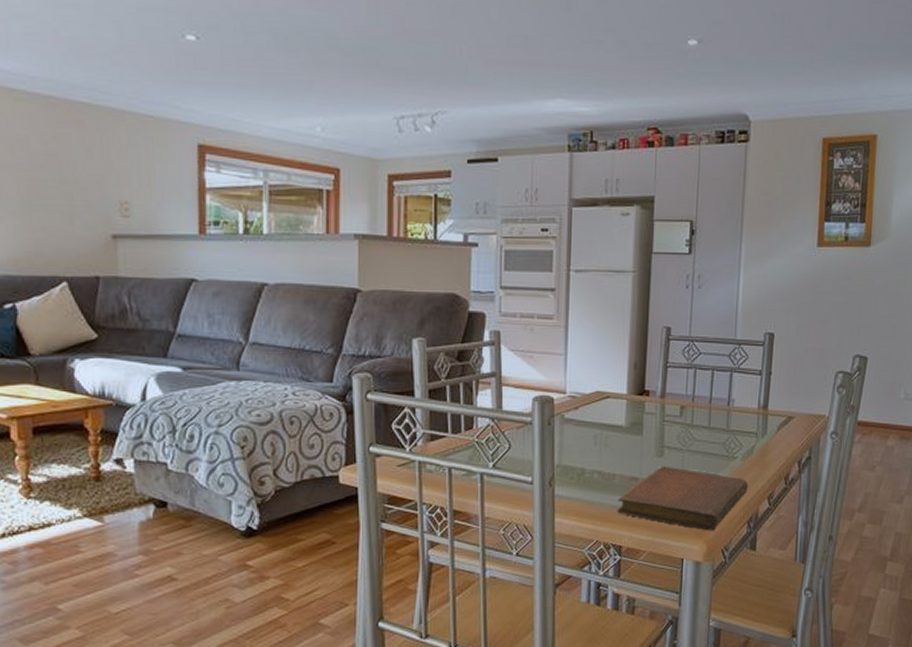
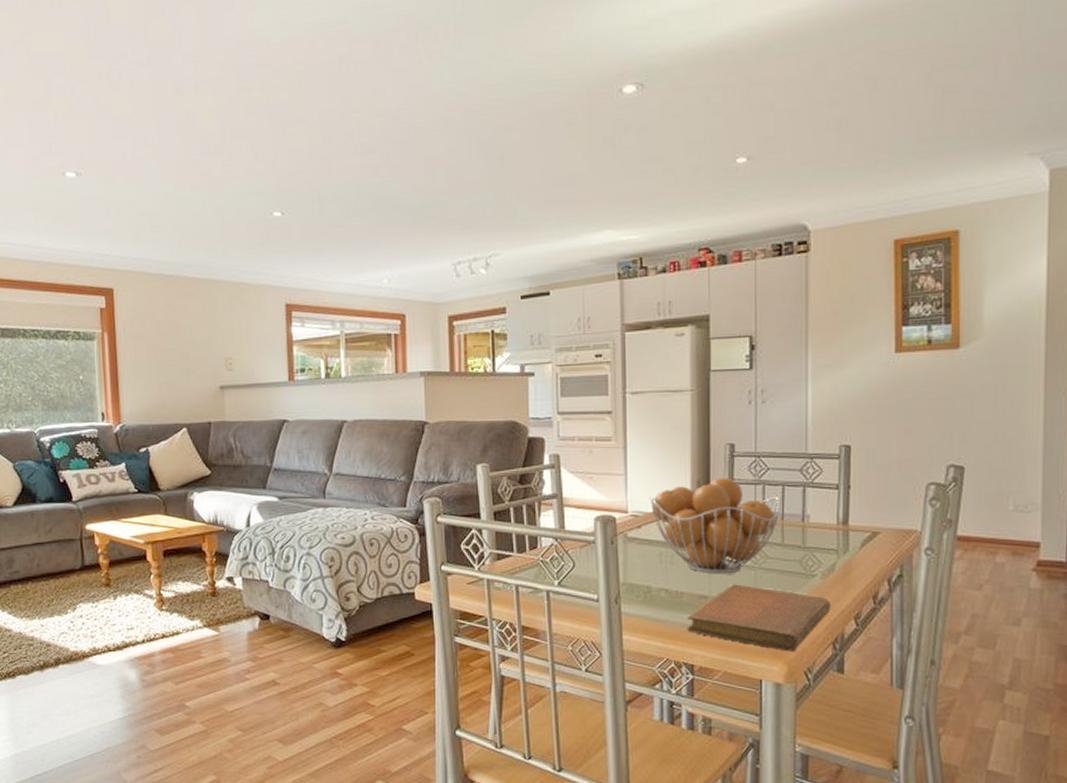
fruit basket: none [587,361,710,456] -> present [649,478,781,574]

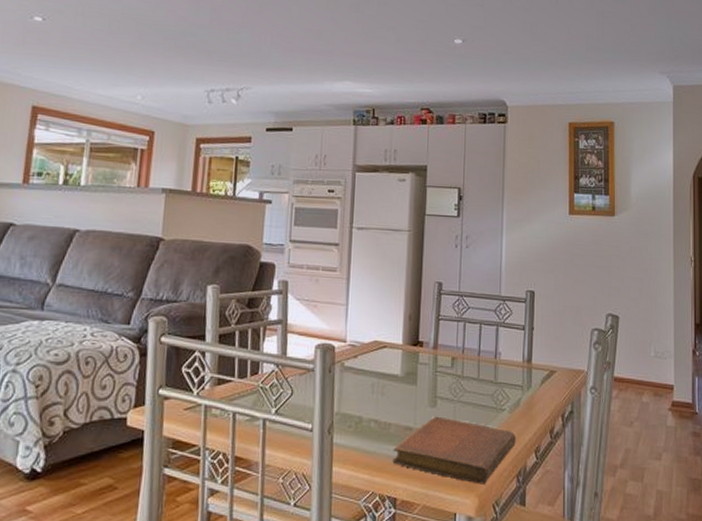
fruit basket: present [649,478,781,574] -> none [366,313,478,406]

